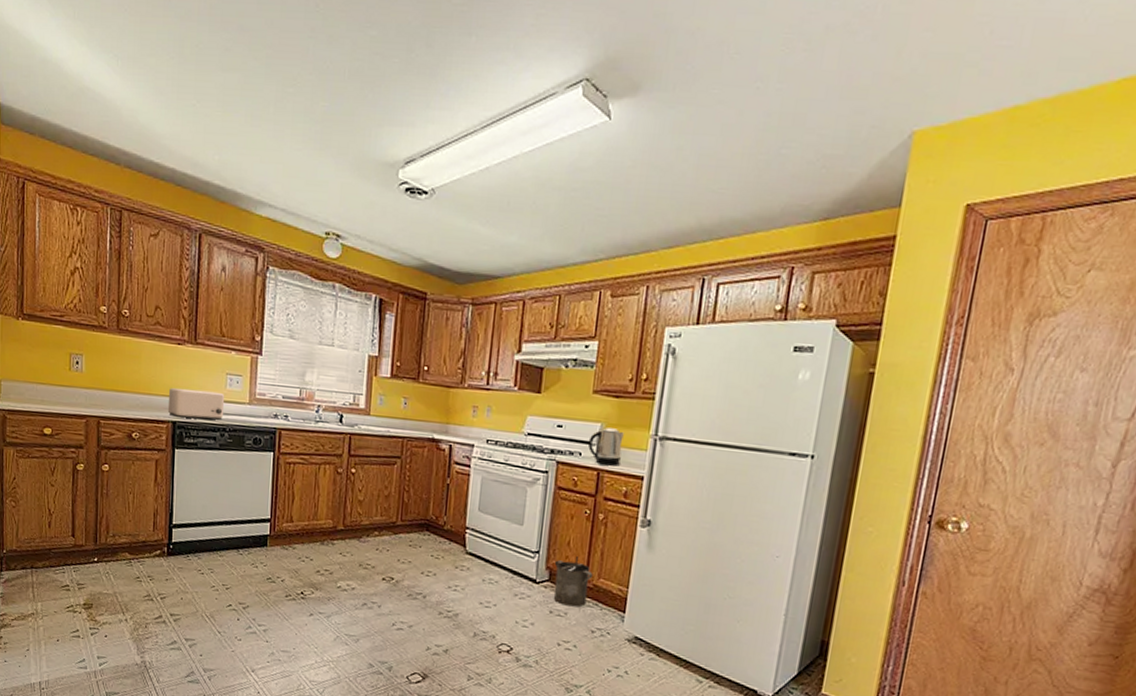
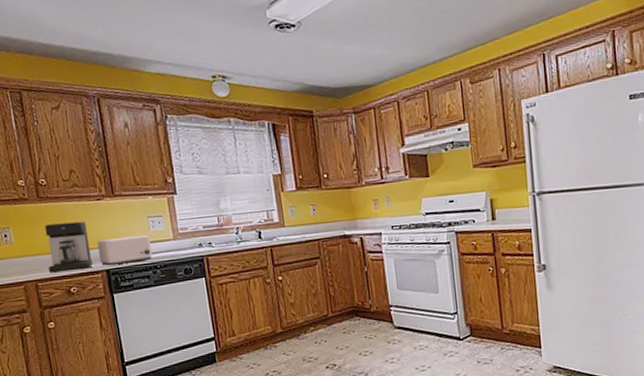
coffee maker: none [114,359,161,417] -> present [44,221,93,274]
bucket: present [554,555,593,607] -> none [472,308,507,354]
kettle: present [587,427,624,466] -> none [478,193,510,227]

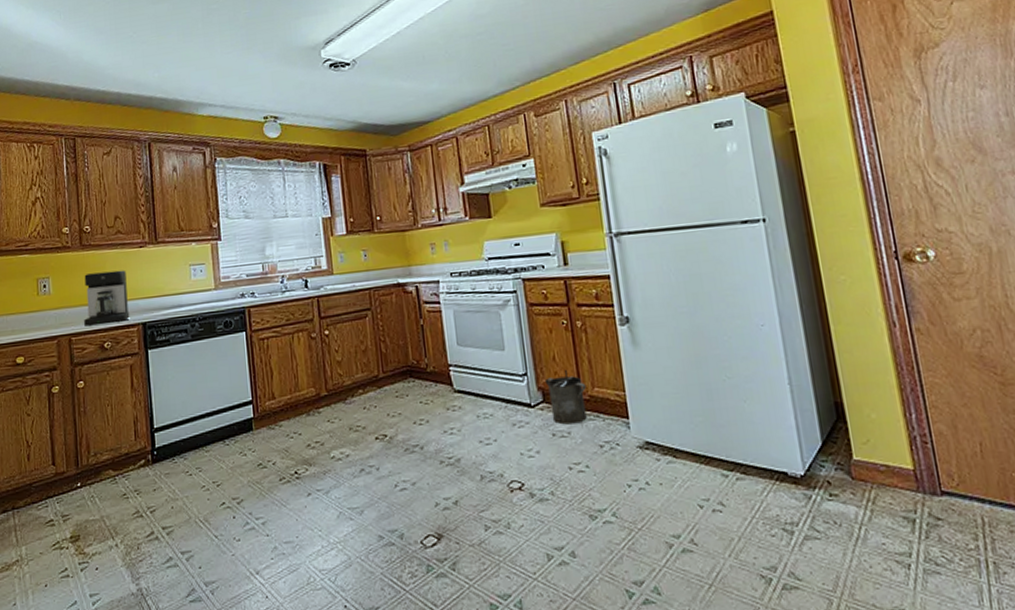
toaster: present [97,235,153,266] -> none [135,284,192,319]
bucket: none [472,308,507,354] -> present [544,369,587,425]

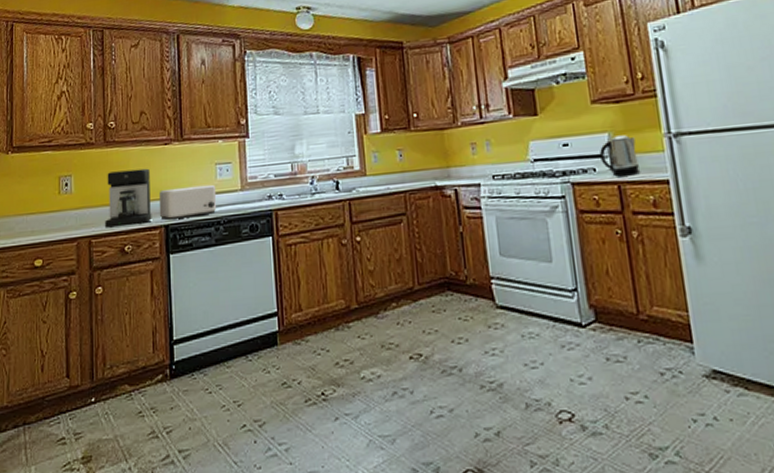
toaster: none [135,284,192,319] -> present [158,184,217,221]
bucket: present [544,369,587,425] -> none [596,284,645,348]
kettle: none [547,235,585,273] -> present [599,135,641,177]

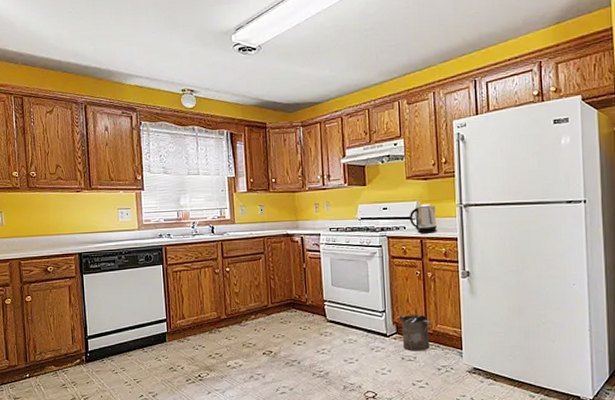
coffee maker: present [105,168,152,229] -> none [31,209,69,254]
toaster: present [158,184,217,221] -> none [73,224,120,250]
bucket: none [596,284,645,348] -> present [399,309,431,351]

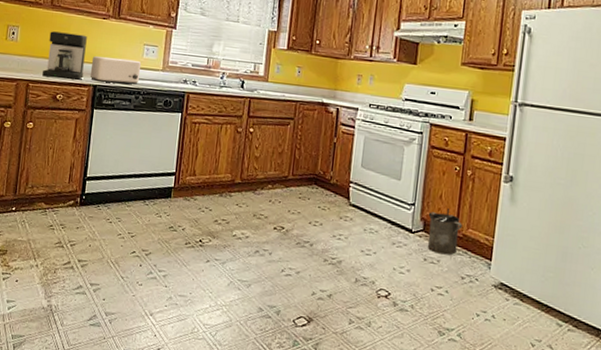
coffee maker: none [31,209,69,254] -> present [42,31,87,81]
toaster: none [73,224,120,250] -> present [90,55,142,85]
kettle: present [409,204,438,234] -> none [457,95,488,129]

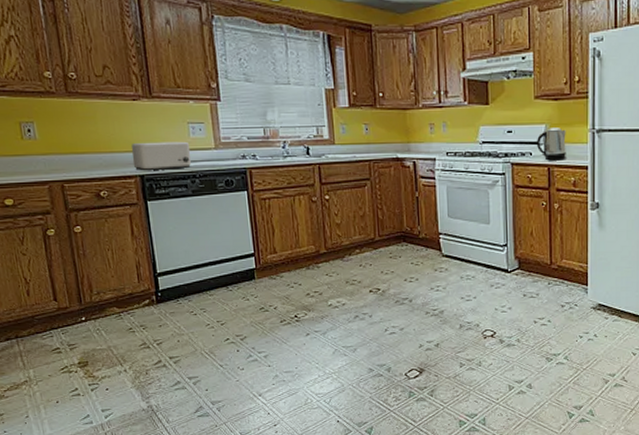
coffee maker: present [42,31,87,81] -> none [73,121,126,176]
bucket: present [428,207,463,255] -> none [521,242,556,288]
kettle: none [457,95,488,129] -> present [536,127,567,161]

